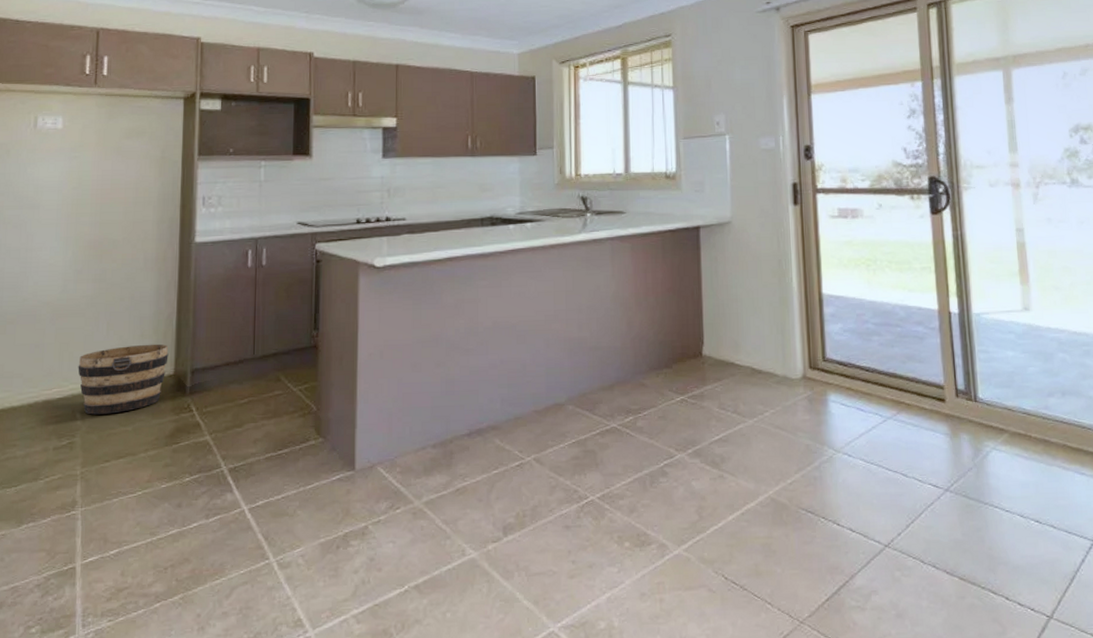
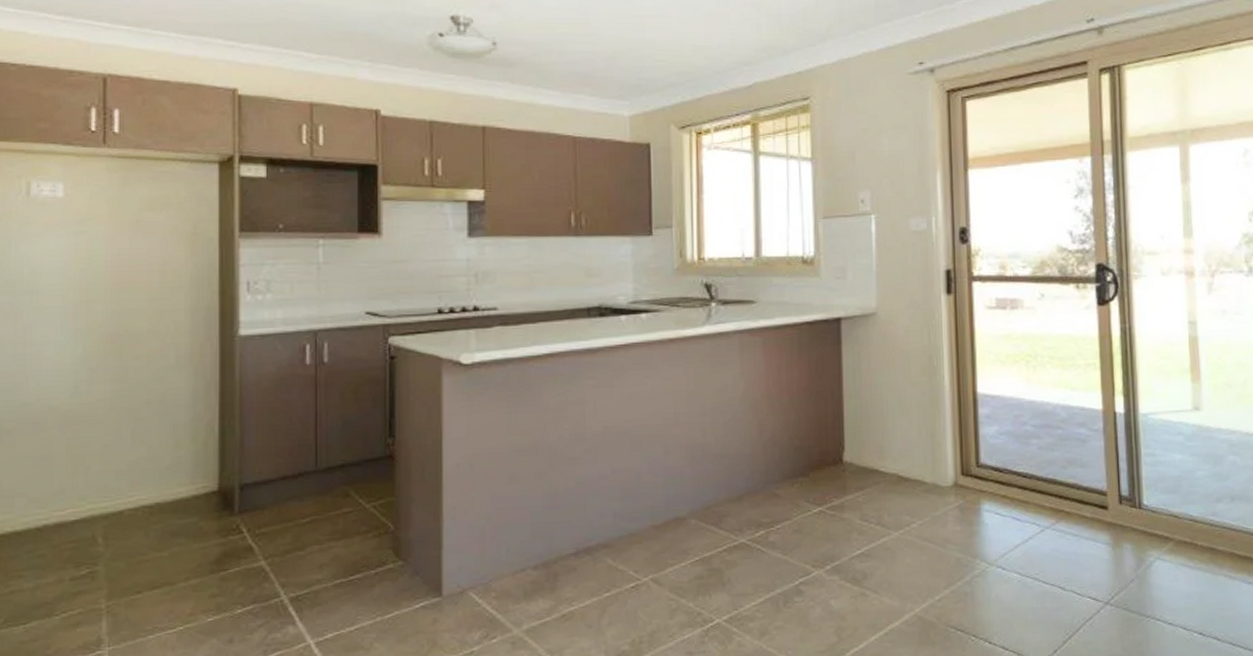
bucket: present [78,343,169,415] -> none [97,455,211,539]

